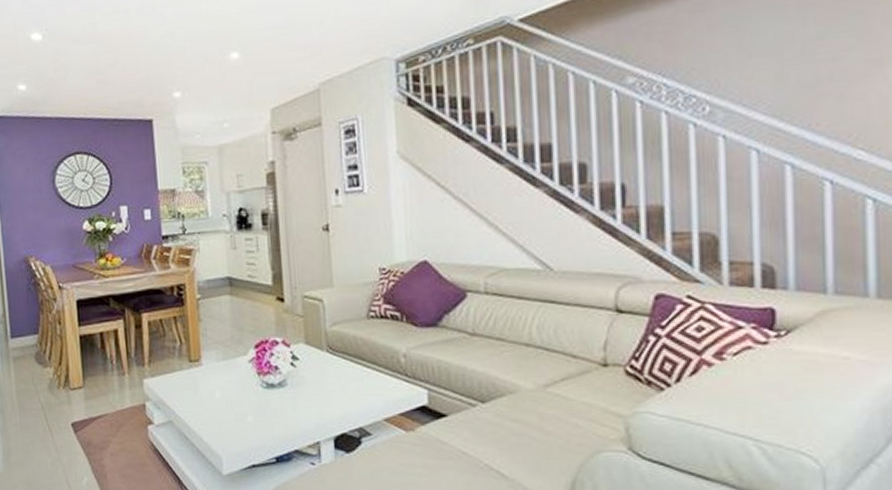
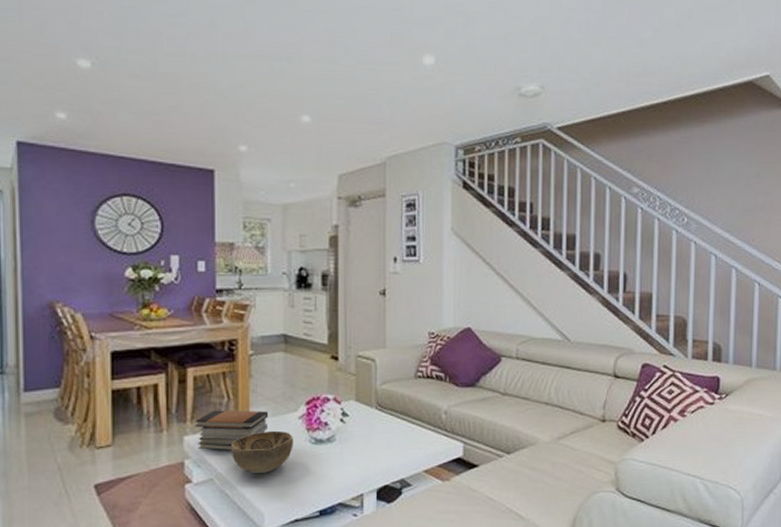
book stack: none [152,353,220,394] -> present [195,410,269,451]
decorative bowl: none [185,374,246,418] -> present [230,430,293,474]

